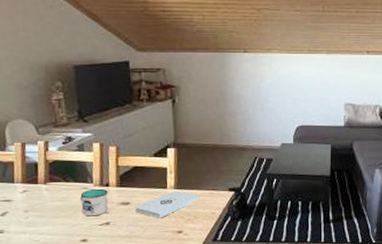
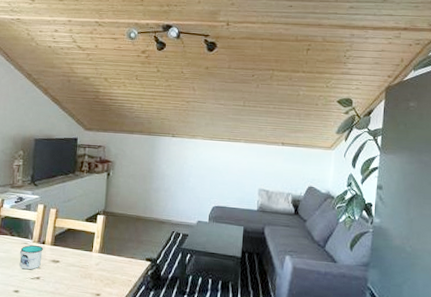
notepad: present [135,191,199,219] -> none [63,254,118,279]

